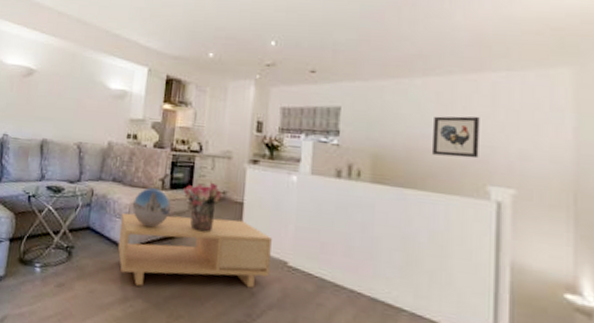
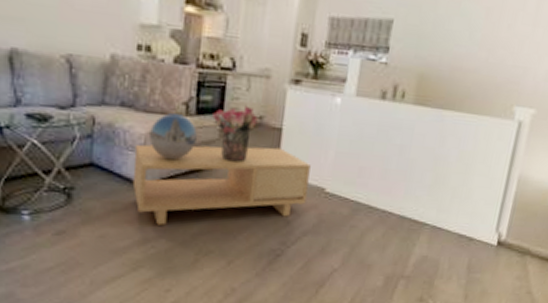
wall art: present [433,116,480,159] -> none [474,34,521,80]

